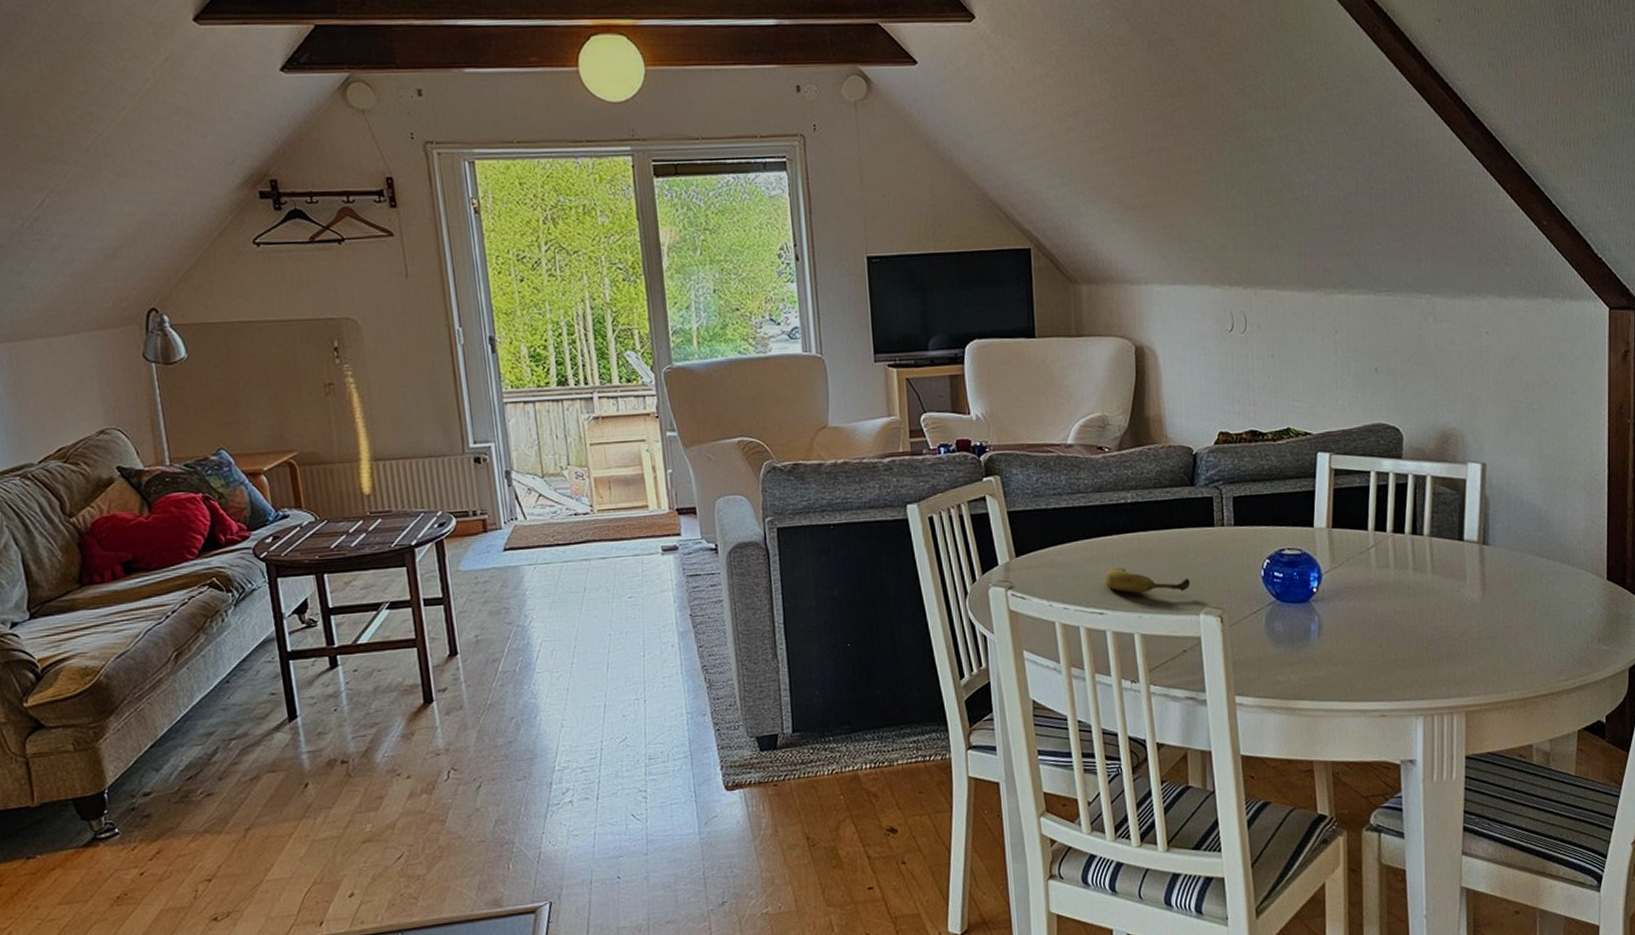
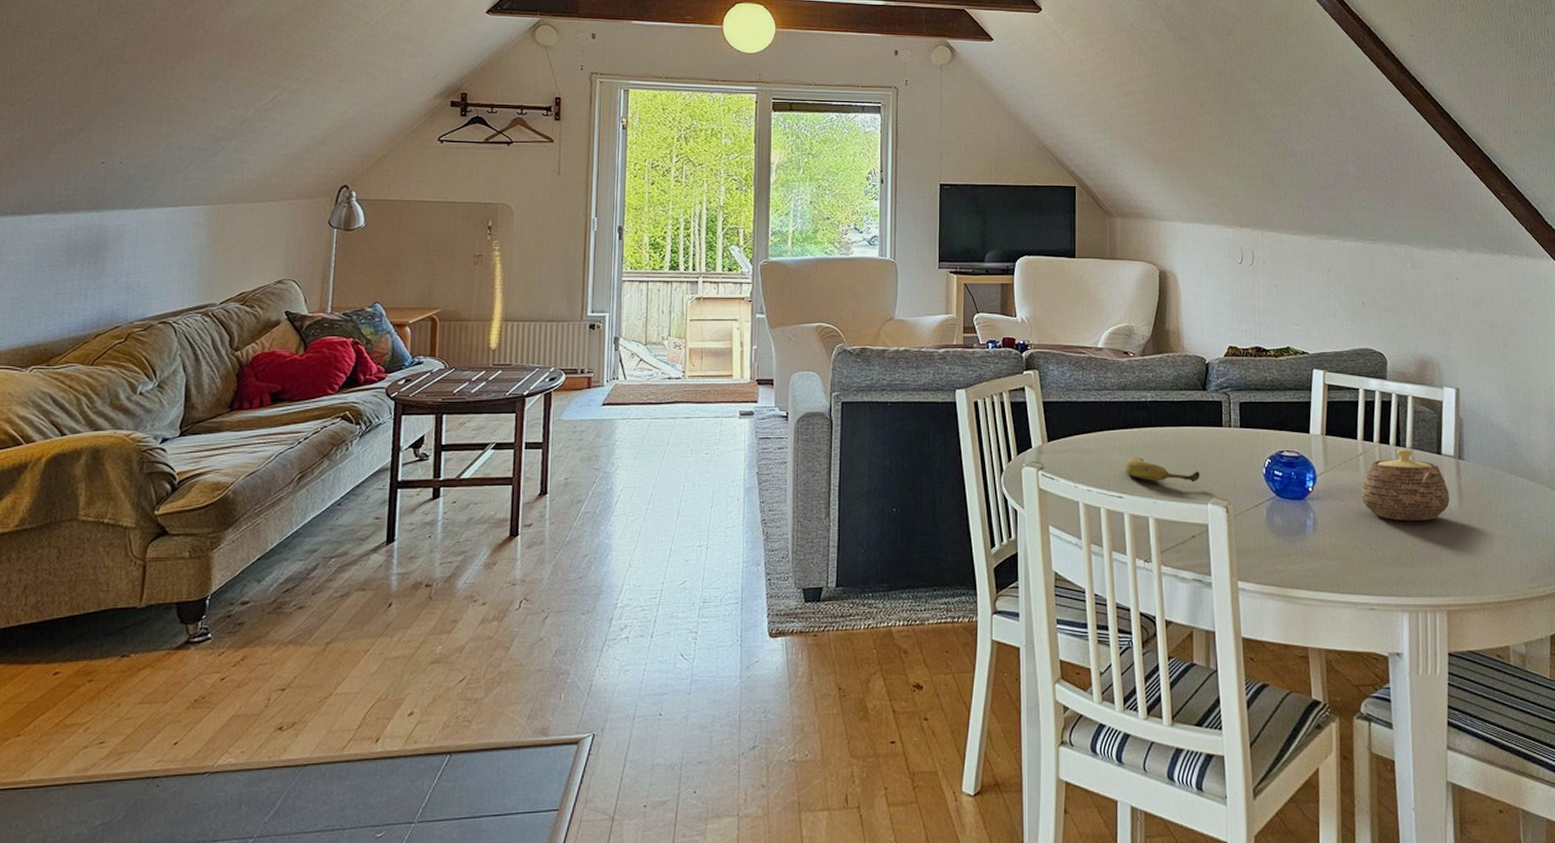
teapot: none [1371,538,1472,618] -> present [1360,450,1450,521]

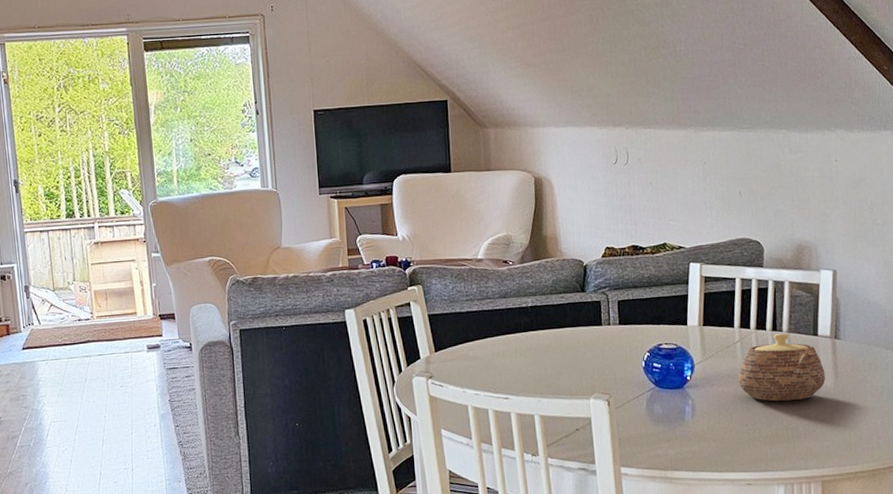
fruit: present [1124,457,1200,482] -> none [509,359,582,381]

